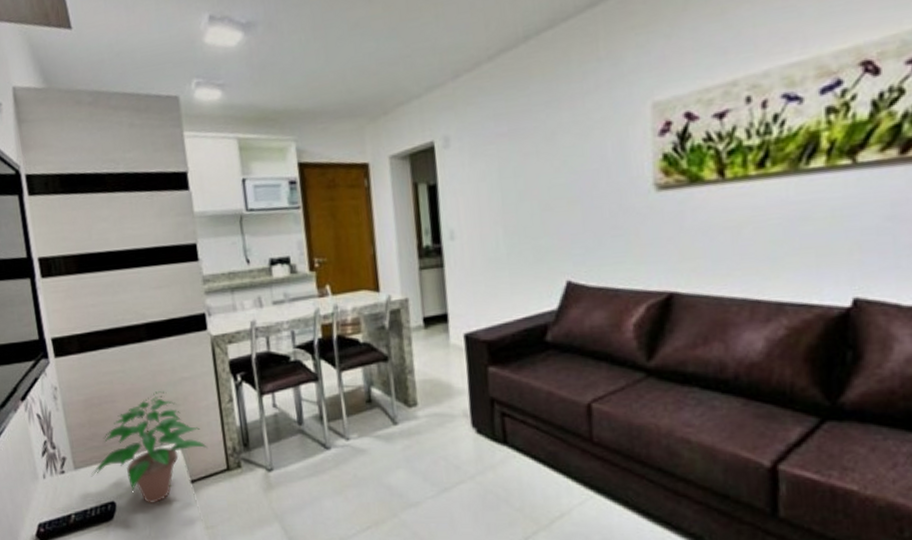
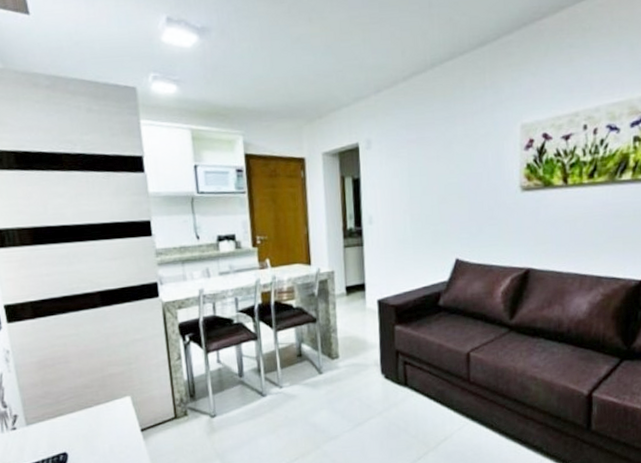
potted plant: present [90,391,208,505] -> none [43,351,157,453]

